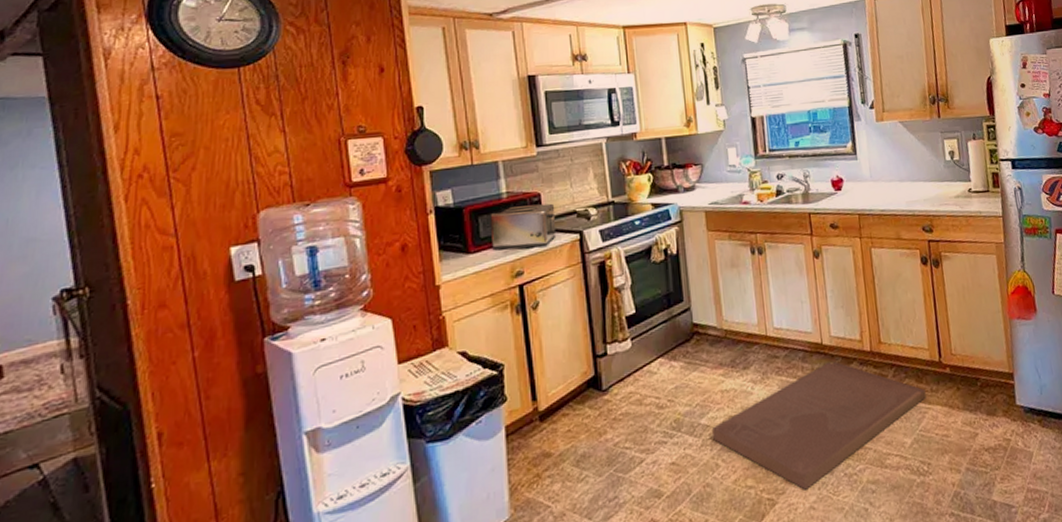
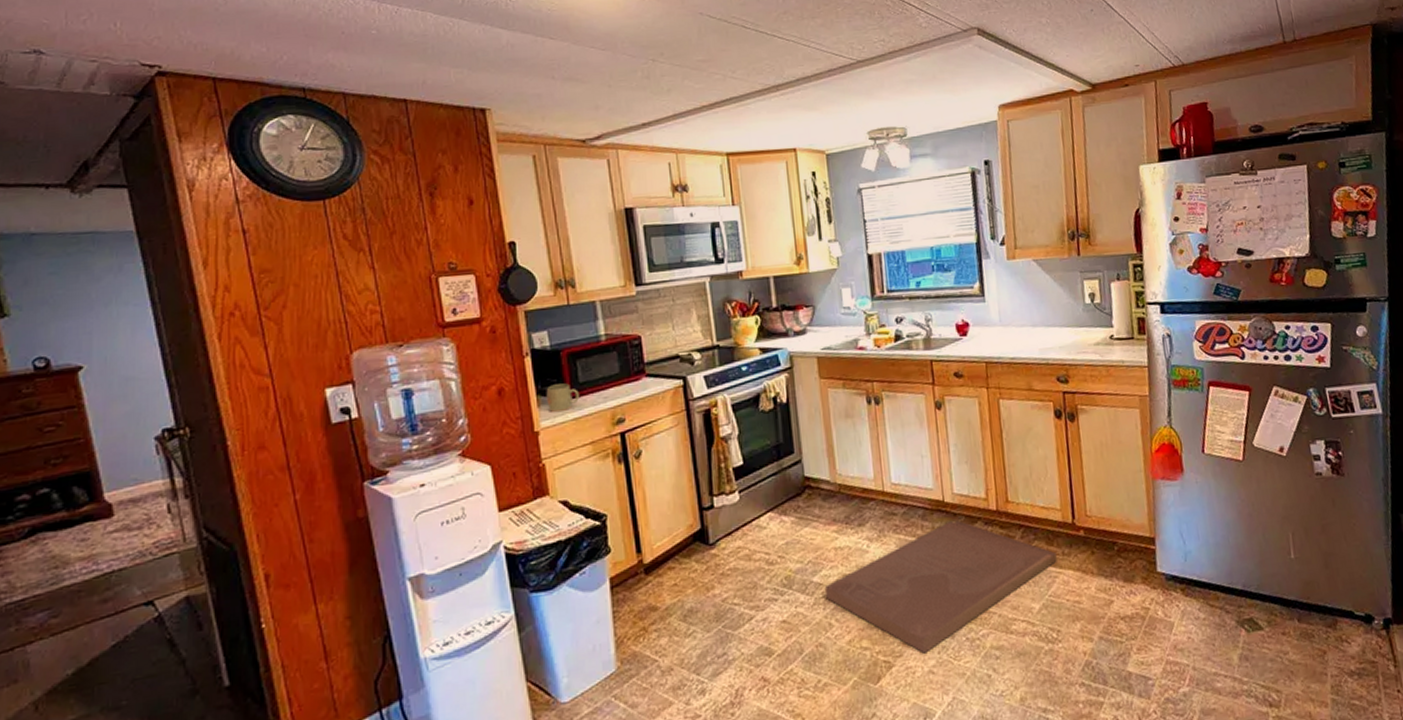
mug: none [448,239,480,266] -> present [546,383,579,412]
toaster: present [490,203,556,251] -> none [588,346,659,396]

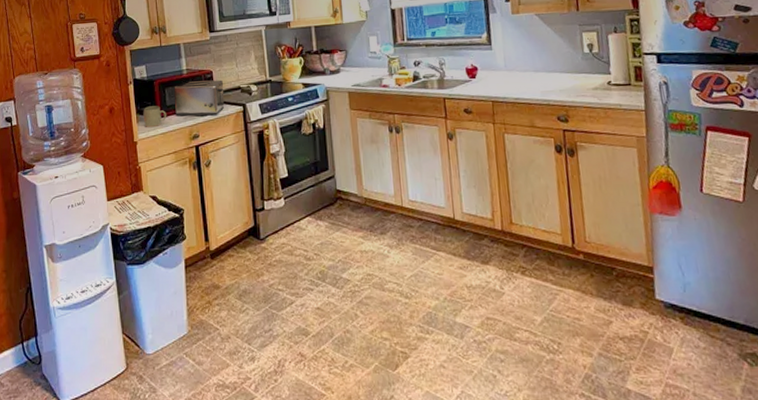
toaster: none [588,346,659,396] -> present [174,80,225,117]
floor mat: present [825,520,1057,654] -> none [352,236,558,349]

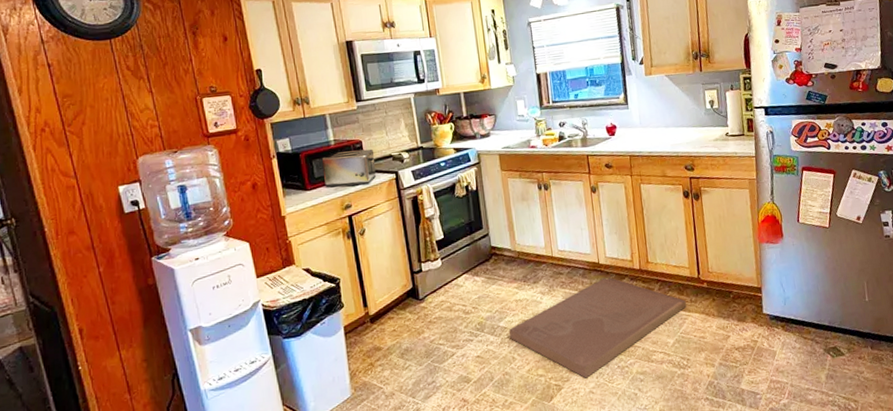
mug: present [143,106,166,127] -> none [289,178,316,201]
floor mat: none [352,236,558,349] -> present [509,277,687,379]

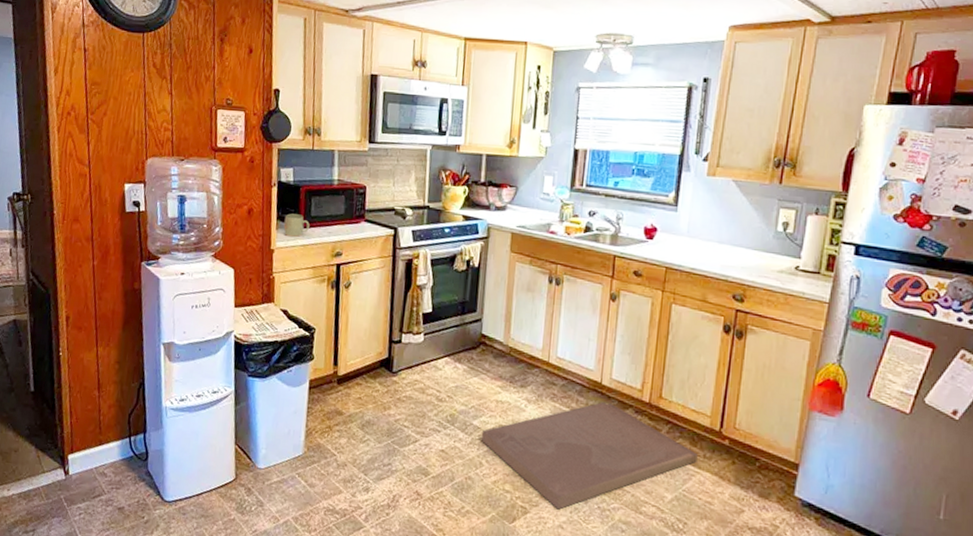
mug: none [289,178,316,201] -> present [283,213,310,237]
toaster: present [321,149,376,188] -> none [319,192,377,235]

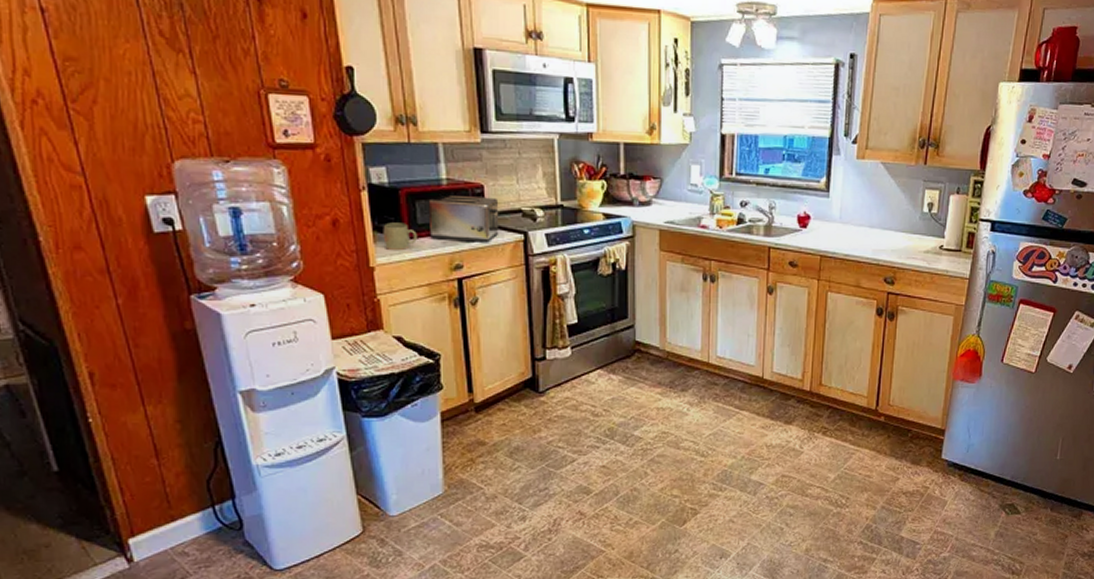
toaster: none [319,192,377,235] -> present [428,194,499,243]
floor mat: present [482,401,698,510] -> none [645,395,857,505]

